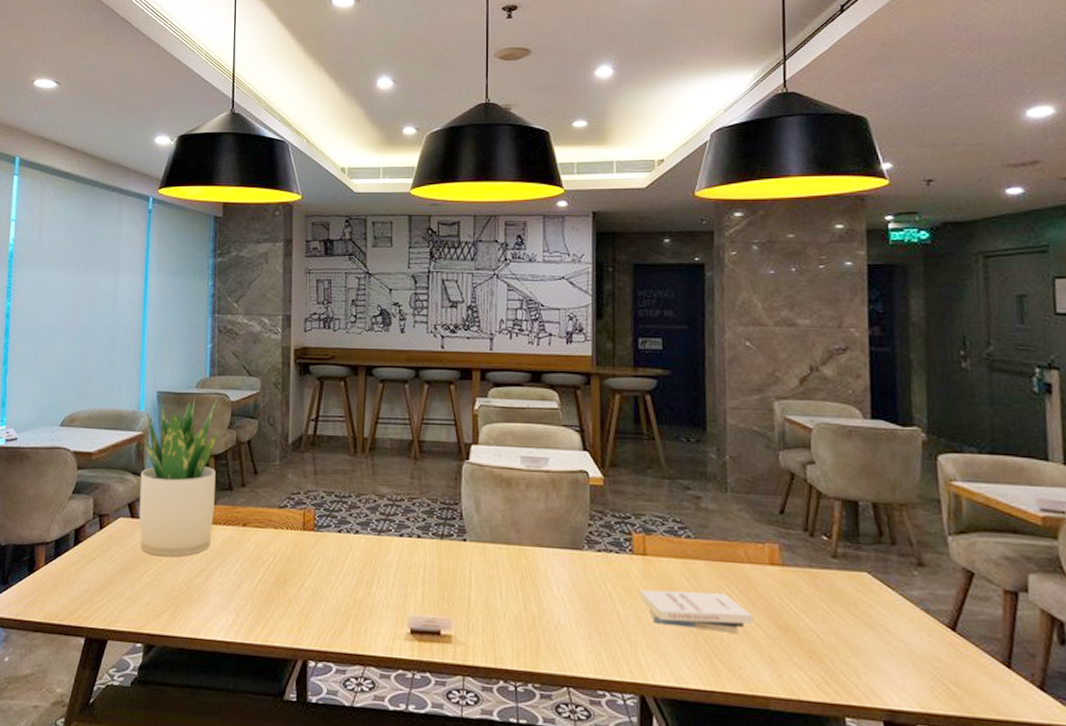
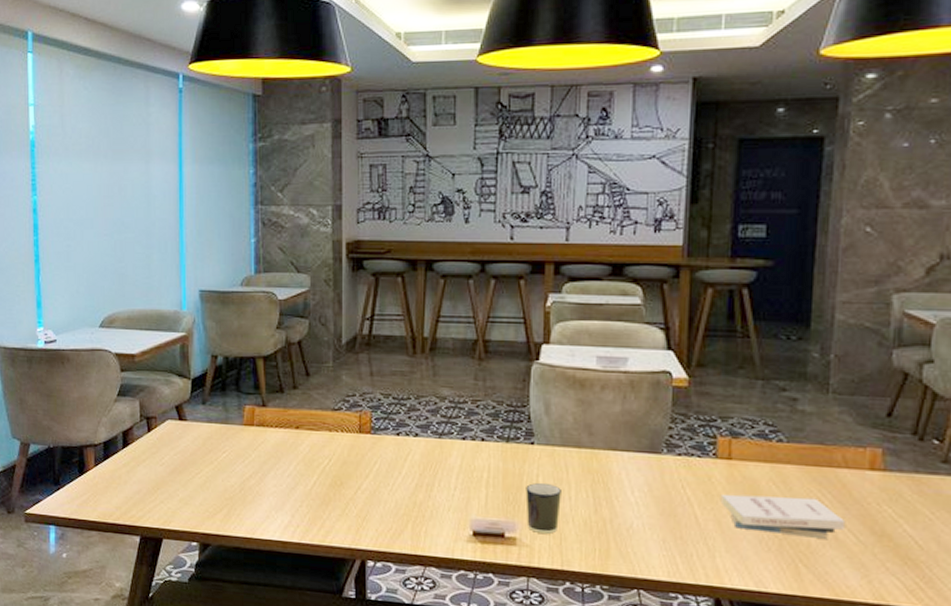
planter: present [139,397,218,558] -> none [186,296,266,460]
mug: none [459,580,493,631] -> present [525,483,561,534]

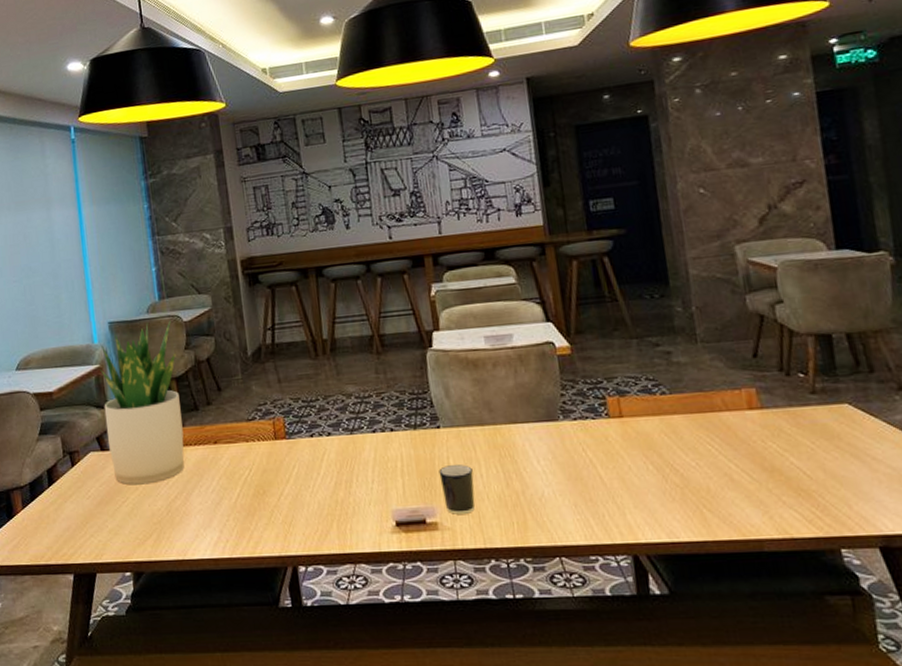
planter: none [186,296,266,460] -> present [100,320,185,485]
books: present [720,494,846,539] -> none [619,443,739,483]

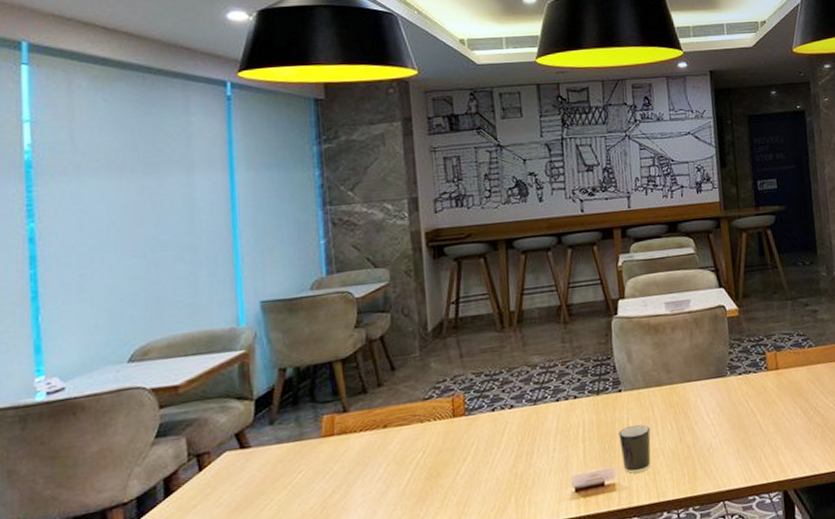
planter: present [100,320,185,485] -> none [246,297,348,485]

